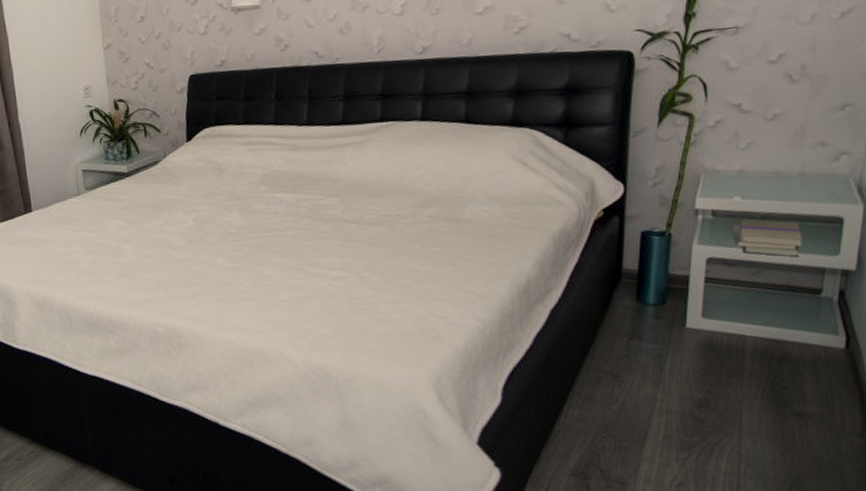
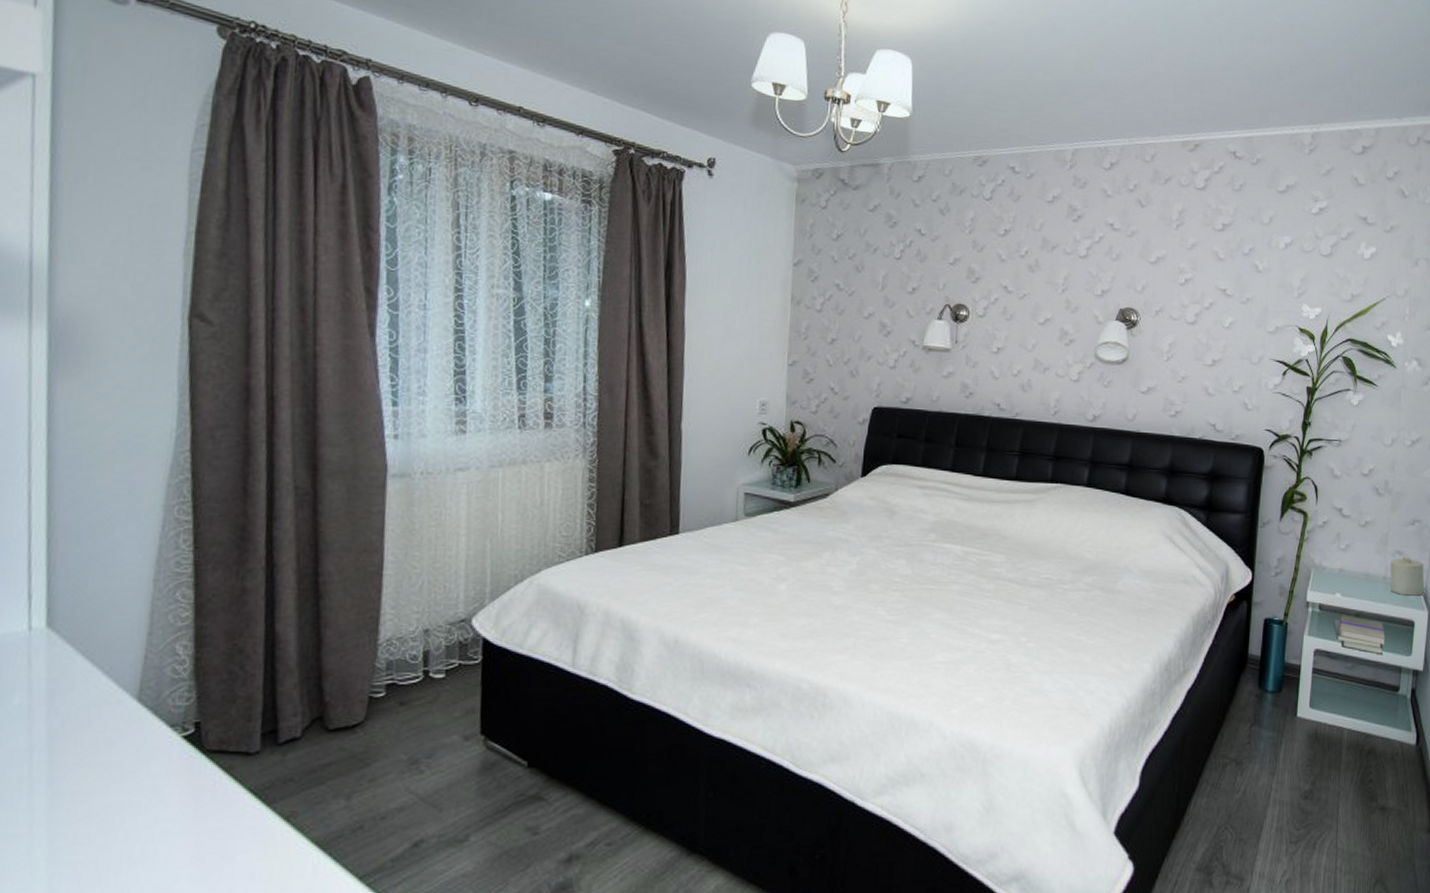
candle: none [809,146,860,191] -> present [1390,556,1425,596]

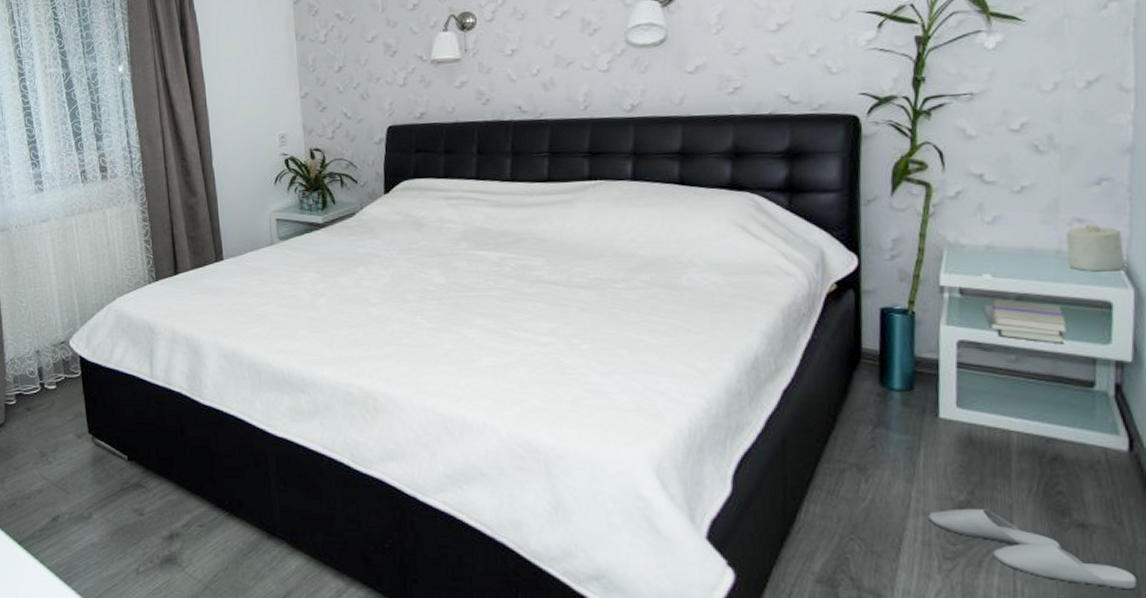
slippers: none [1282,796,1413,861] -> present [928,508,1136,589]

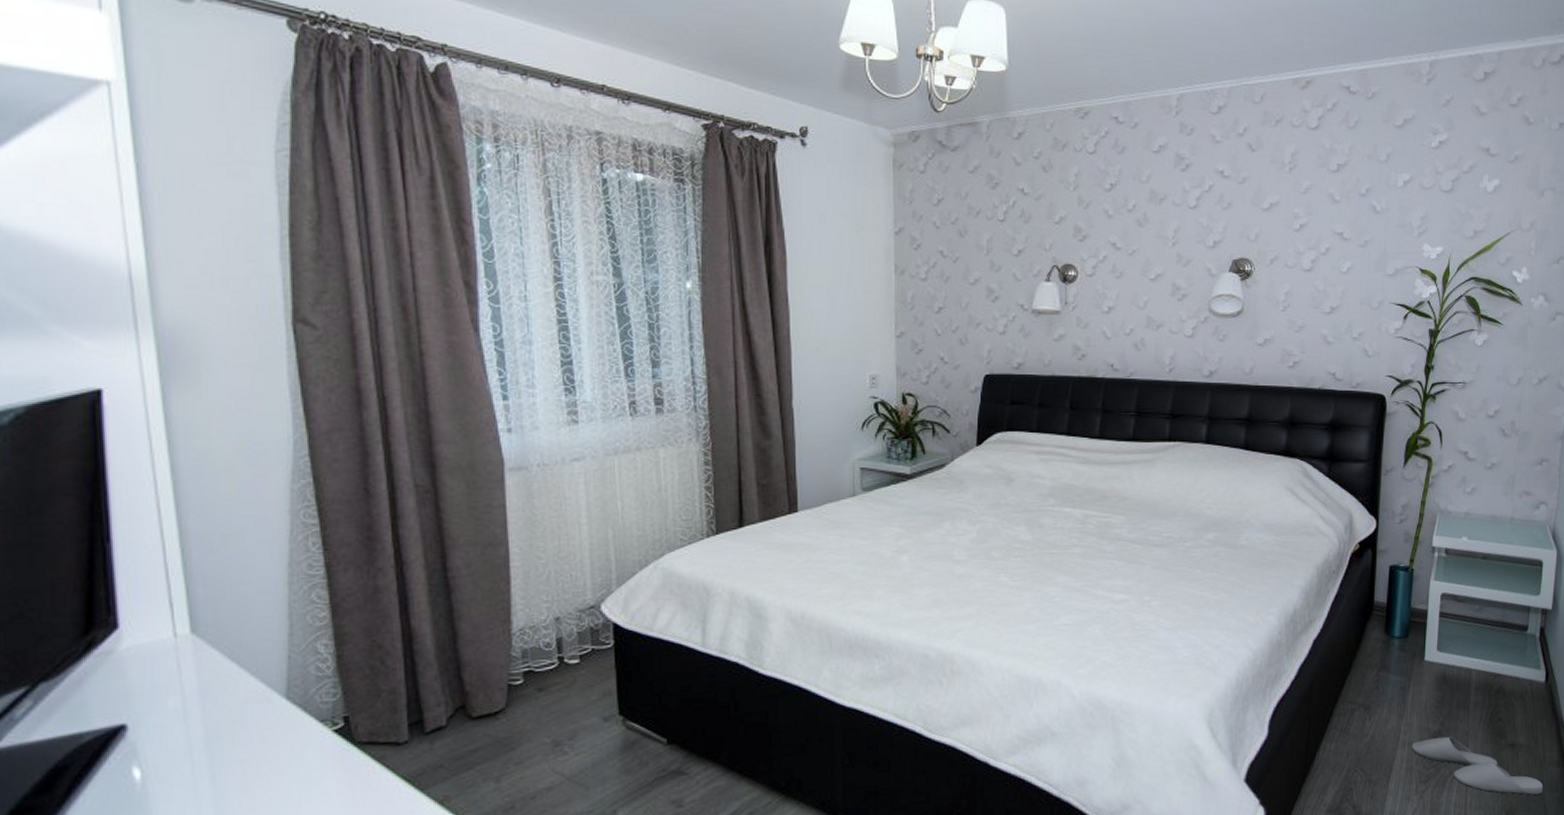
books: present [981,299,1066,345] -> none [1459,558,1513,596]
candle: present [1066,223,1127,272] -> none [1517,496,1554,536]

